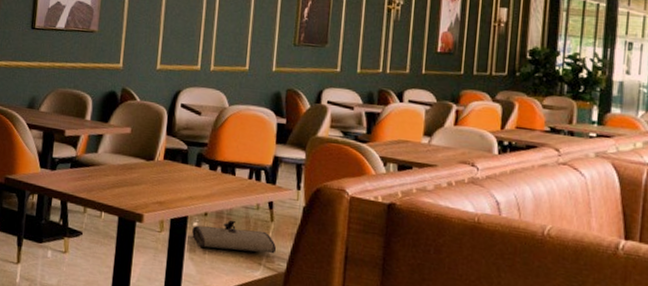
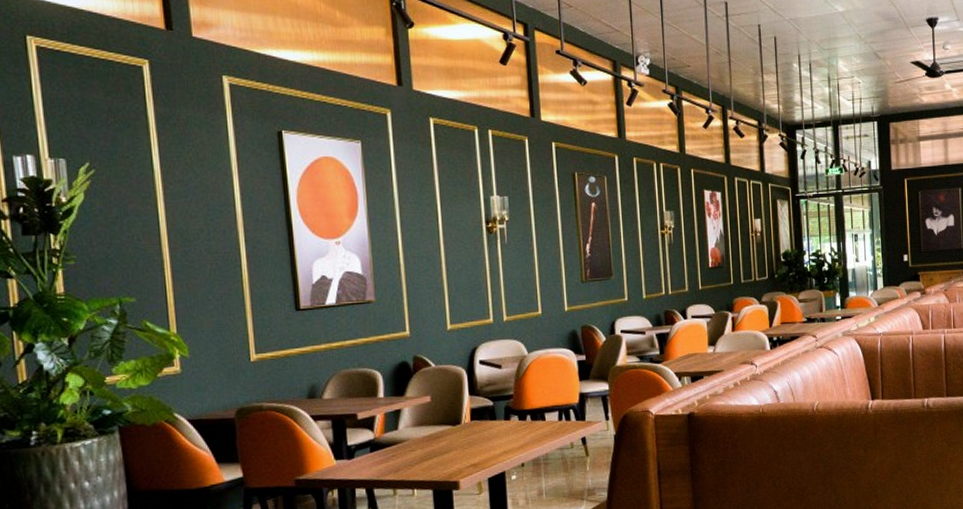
tool roll: present [192,220,277,254] -> none [512,463,596,498]

